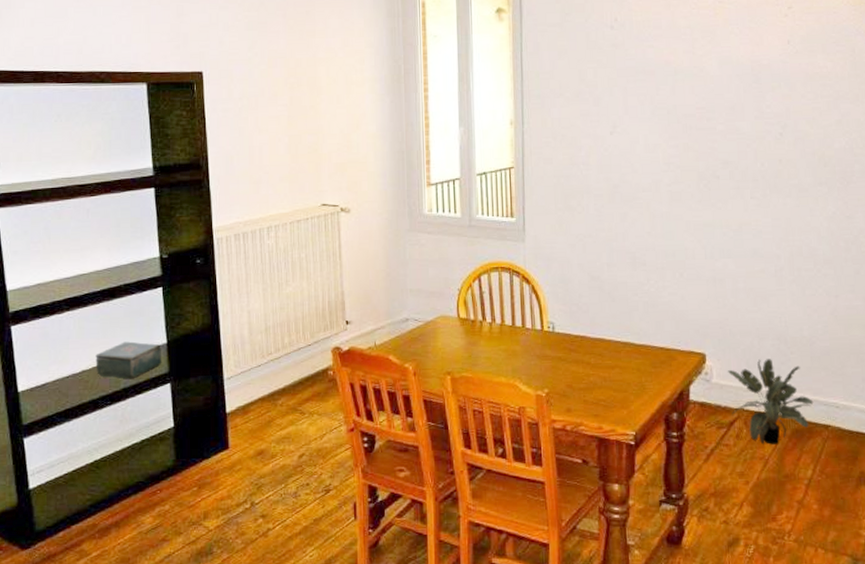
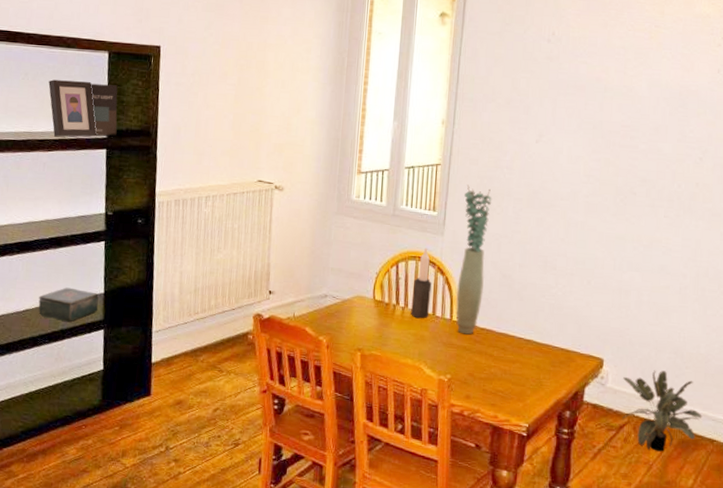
picture frame: none [84,118,142,180] -> present [48,79,97,137]
books: none [130,118,164,174] -> present [90,83,118,137]
candle: none [498,257,519,333] -> present [411,248,432,319]
vase: none [542,186,574,344] -> present [455,185,492,335]

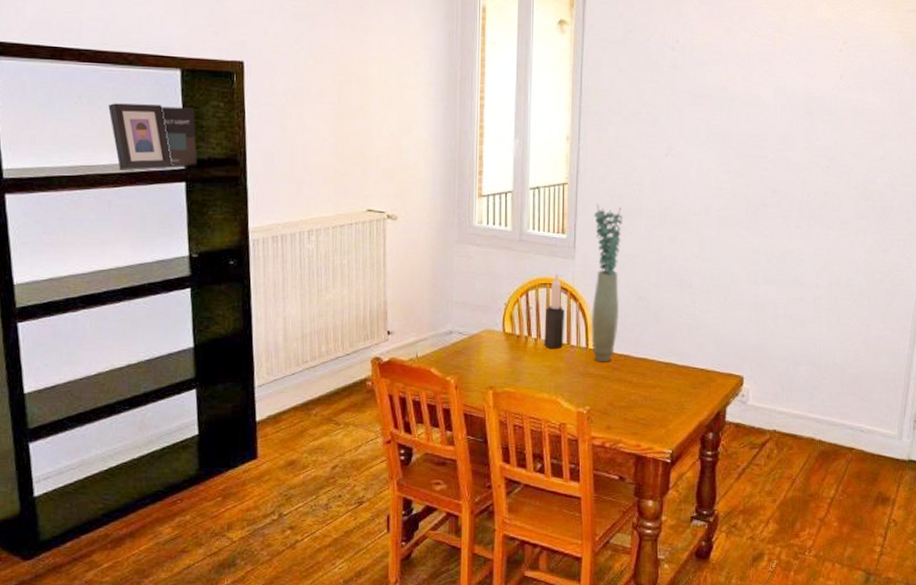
decorative box: present [38,287,99,321] -> none [113,344,188,383]
potted plant: present [622,370,703,452] -> none [764,383,841,465]

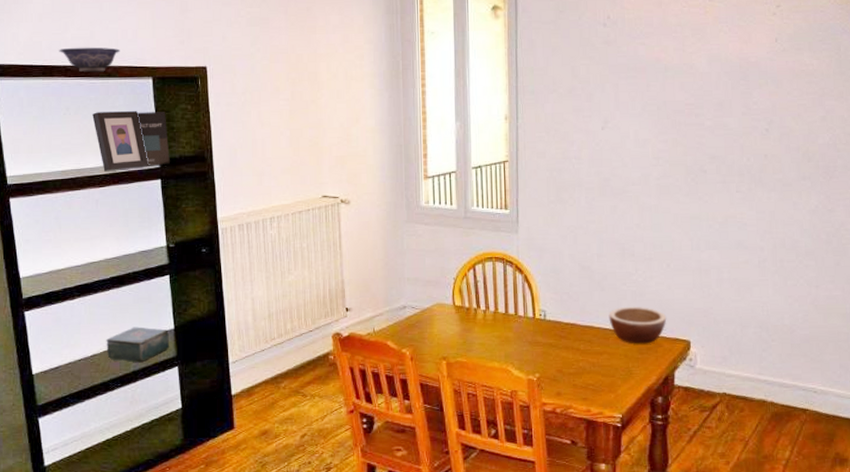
decorative bowl: none [72,29,145,59] -> present [59,47,121,73]
decorative box: none [113,344,188,383] -> present [106,326,170,362]
candle: present [544,273,565,350] -> none [492,247,512,320]
vase: present [590,204,623,362] -> none [535,179,565,331]
bowl: none [663,339,721,379] -> present [608,306,667,344]

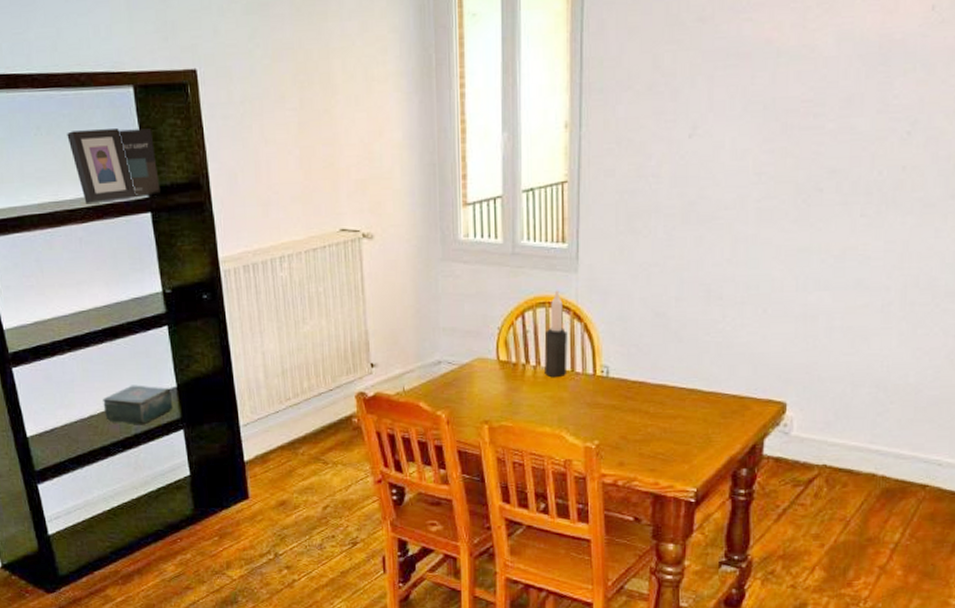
decorative bowl: present [59,47,121,73] -> none [22,49,94,82]
candle: none [492,247,512,320] -> present [544,290,568,378]
bowl: present [608,306,667,344] -> none [686,361,759,407]

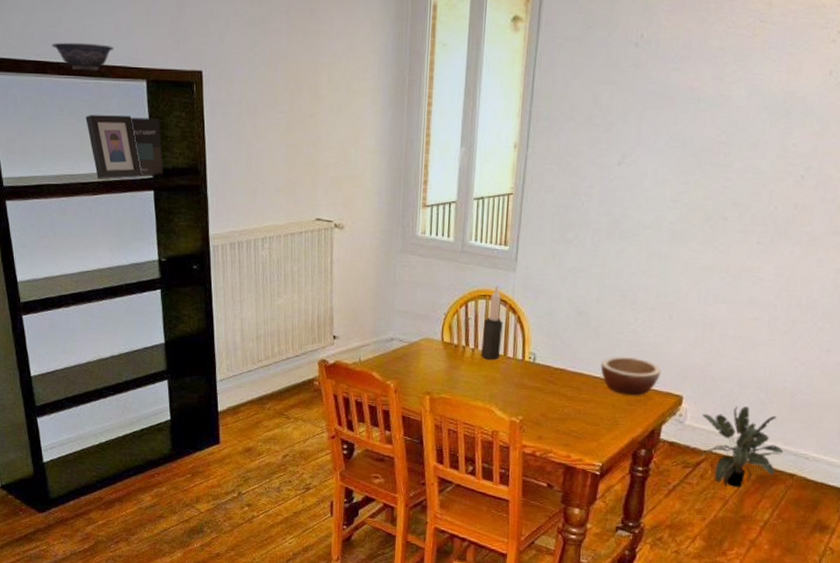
decorative bowl: none [22,49,94,82] -> present [52,42,114,71]
decorative box: present [103,385,174,424] -> none [99,338,160,373]
bowl: none [686,361,759,407] -> present [600,356,662,396]
potted plant: none [812,409,912,505] -> present [700,406,784,487]

